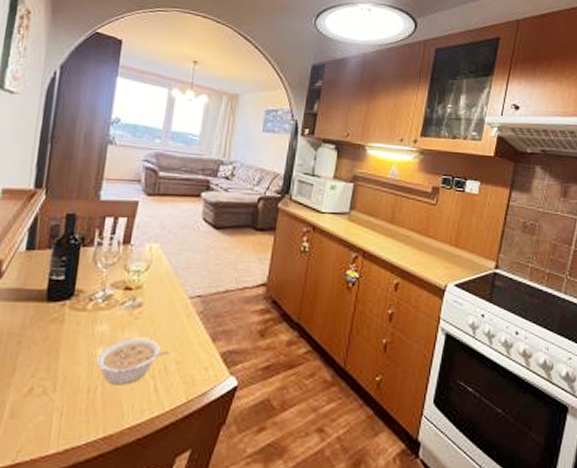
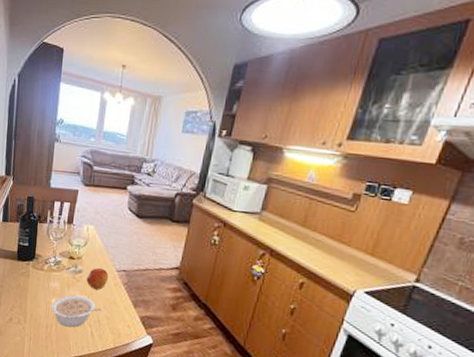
fruit: none [148,296,179,327] -> present [86,267,109,290]

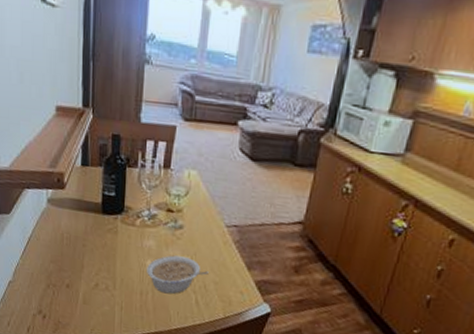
fruit: present [86,267,109,290] -> none [189,222,217,250]

